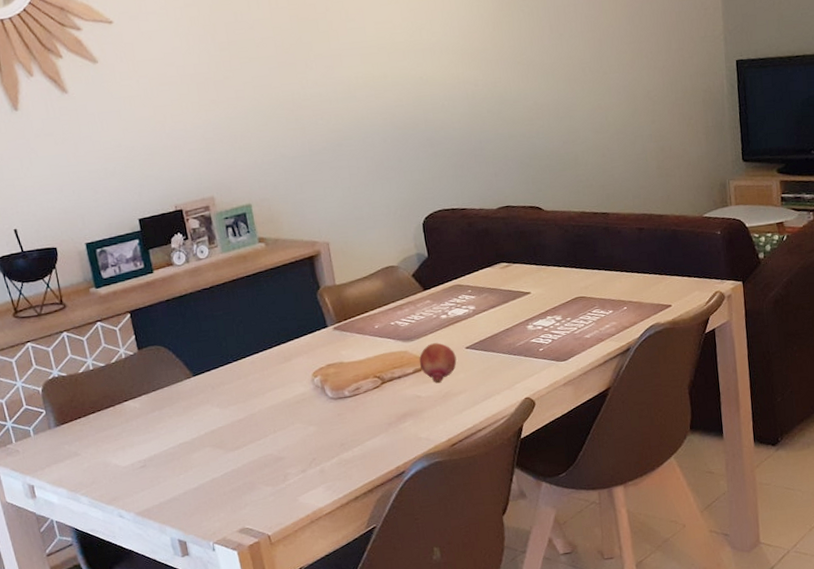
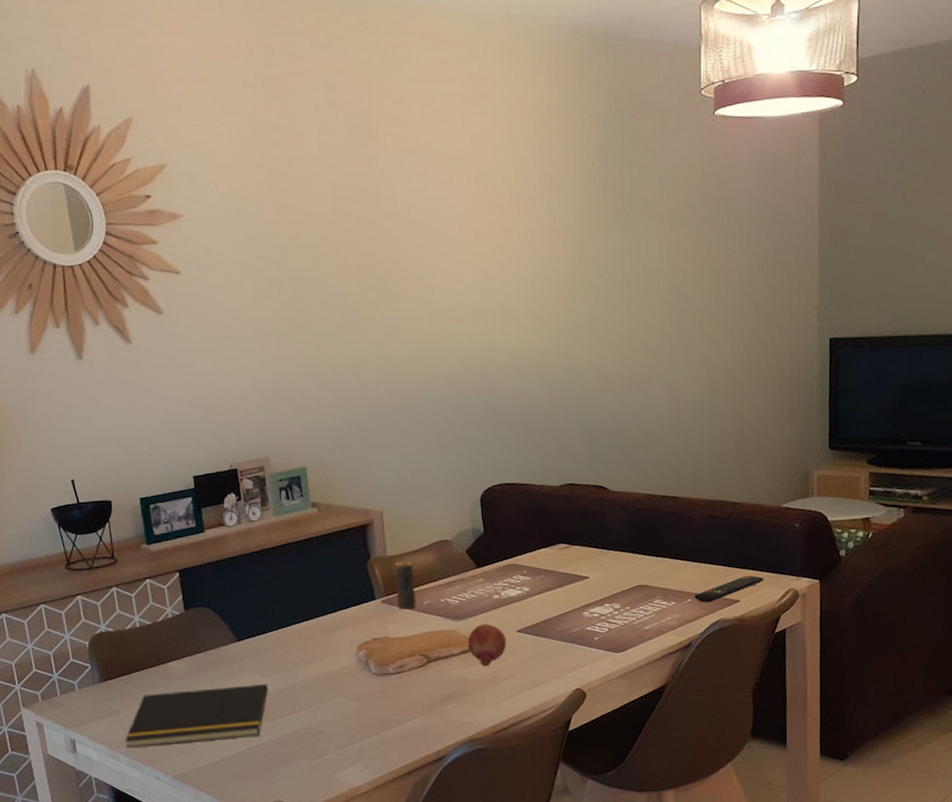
notepad: none [85,416,227,489] -> present [125,684,268,748]
candle: none [344,288,367,335] -> present [394,561,416,610]
remote control: none [629,281,692,310] -> present [694,576,764,603]

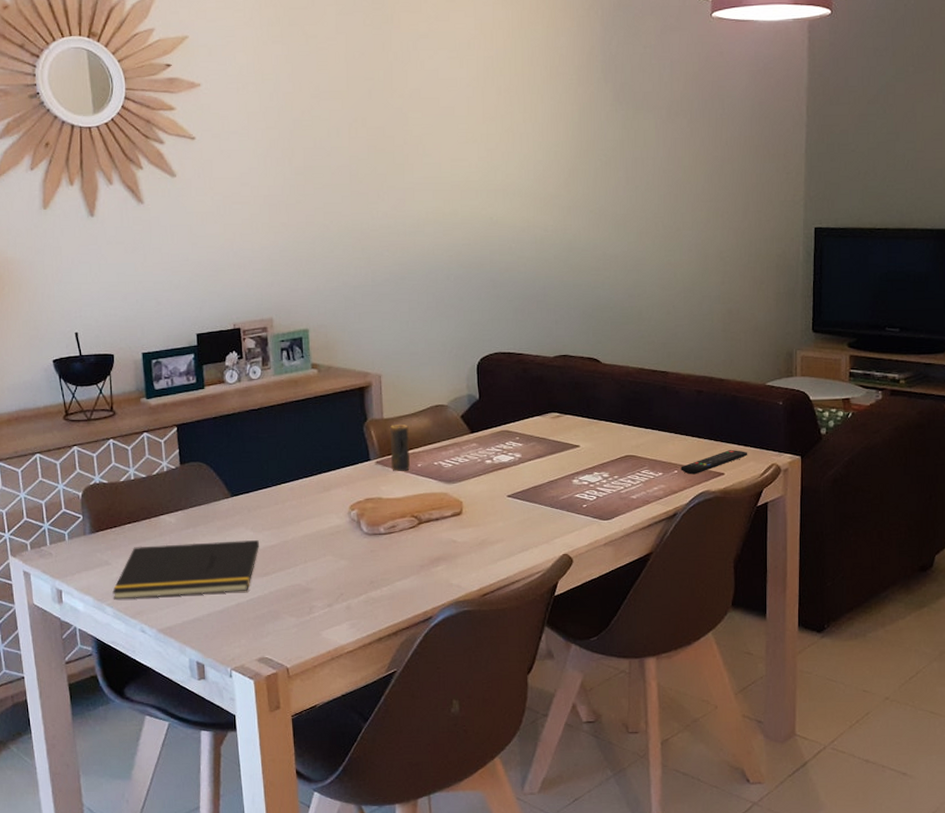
fruit: present [468,624,507,667] -> none [459,488,497,530]

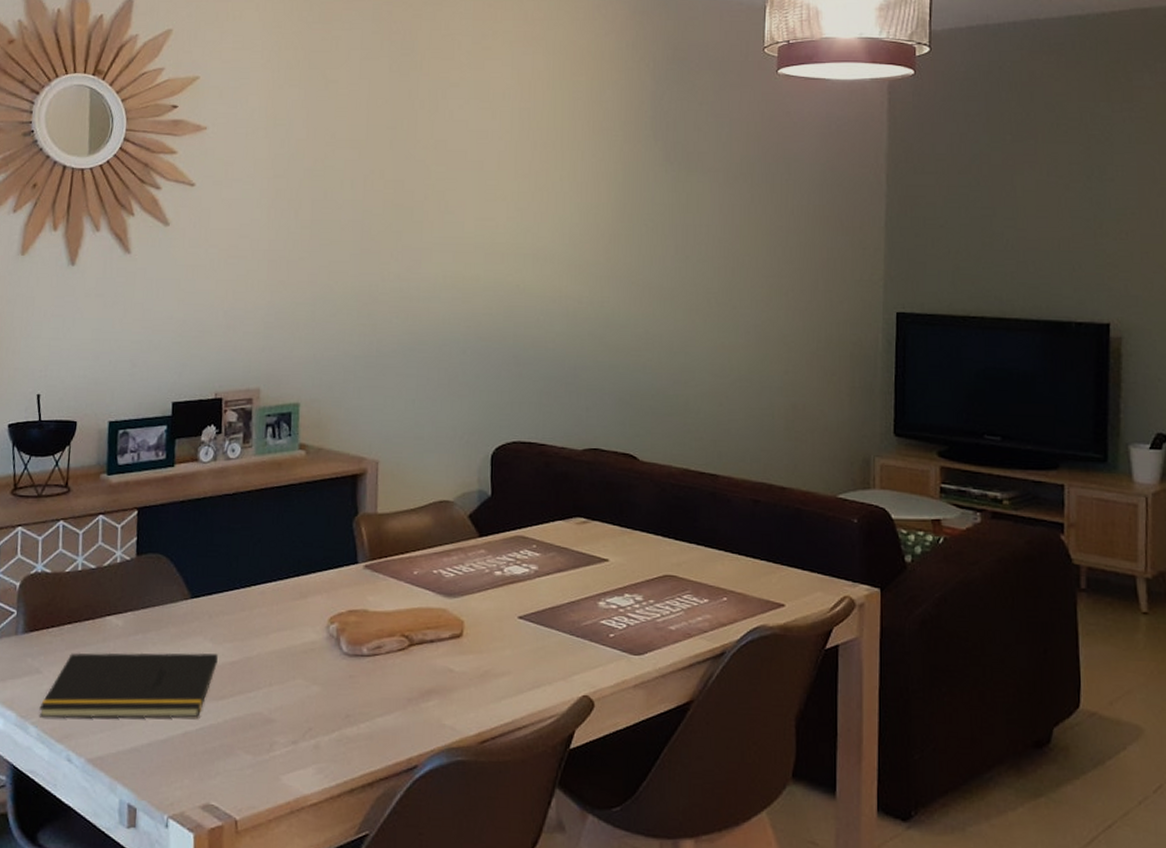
candle: present [390,424,410,471] -> none [382,521,406,579]
remote control: present [681,450,748,475] -> none [731,576,815,604]

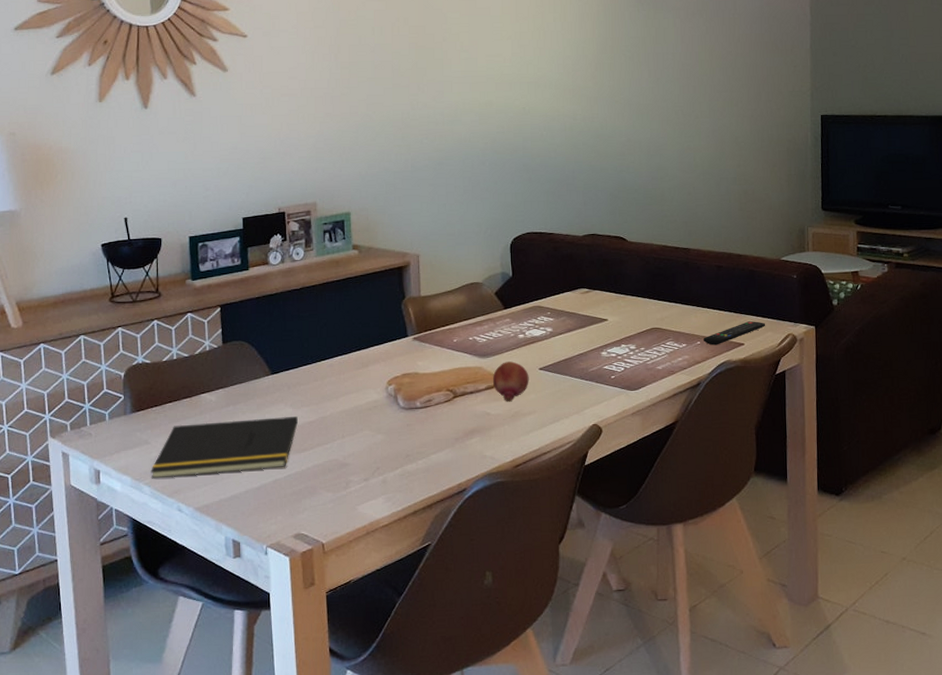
fruit: none [460,605,505,657] -> present [493,361,529,402]
remote control: none [731,576,815,604] -> present [703,321,766,345]

